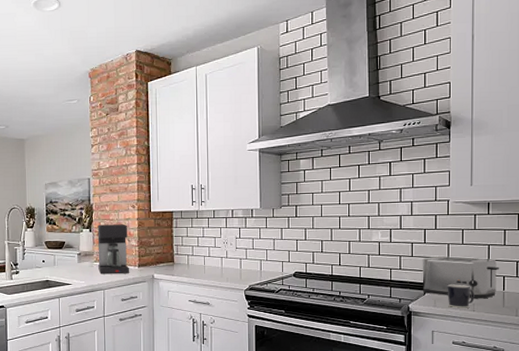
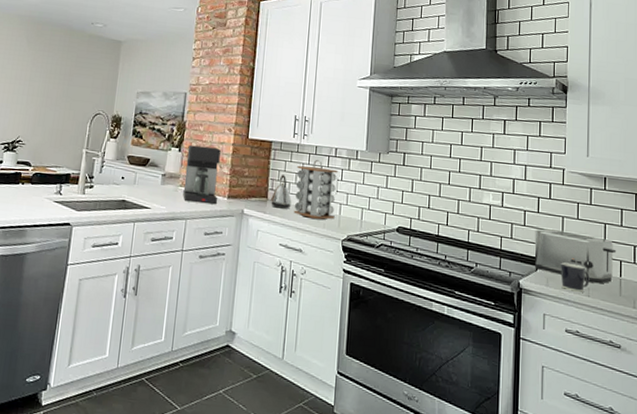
kettle: none [177,240,196,270] -> present [271,175,292,209]
spice rack: none [198,222,236,276] -> present [293,159,338,220]

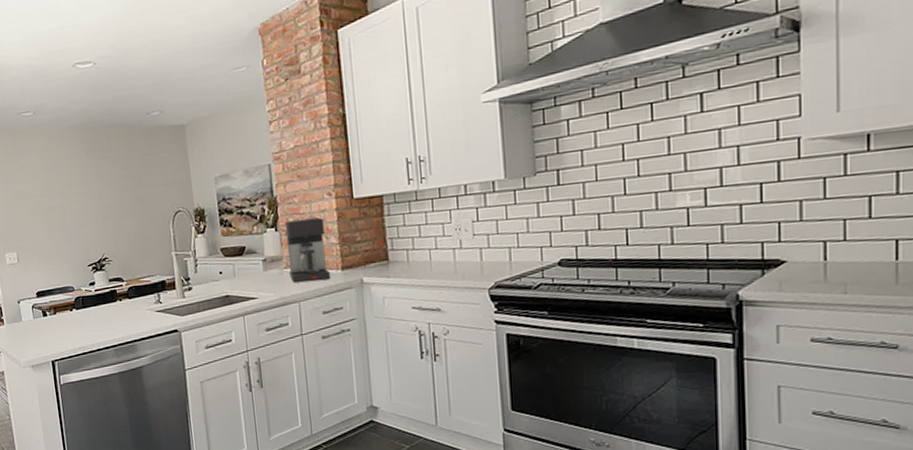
kettle: present [271,175,292,209] -> none [393,230,419,269]
spice rack: present [293,159,338,220] -> none [419,202,476,273]
toaster: present [534,228,617,284] -> none [758,215,890,277]
mug: present [560,262,590,292] -> none [800,256,846,292]

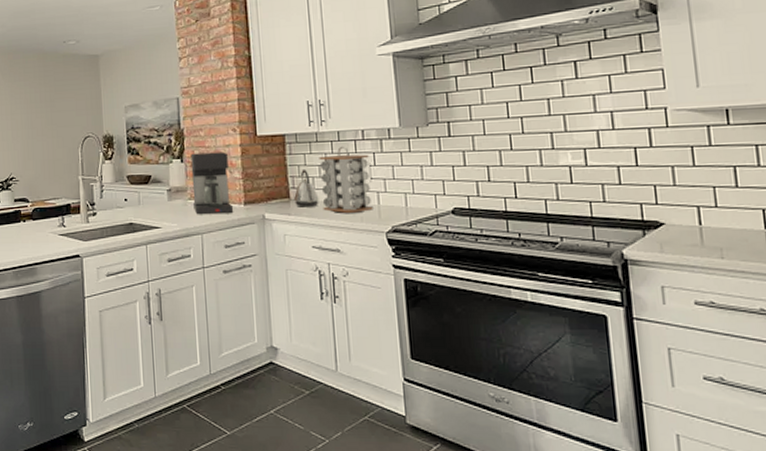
kettle: none [393,230,419,269] -> present [294,170,319,207]
spice rack: none [419,202,476,273] -> present [319,146,373,214]

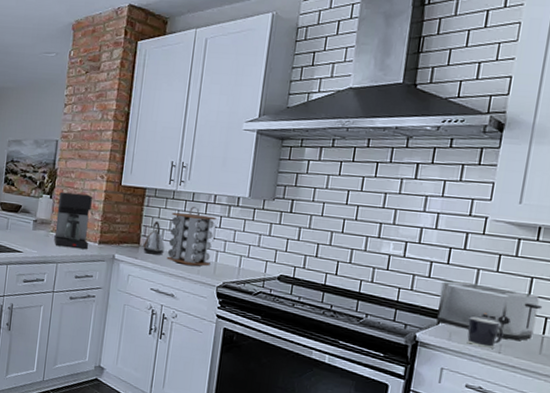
toaster: none [635,182,756,242] -> present [436,280,543,341]
mug: none [677,221,722,255] -> present [467,316,504,349]

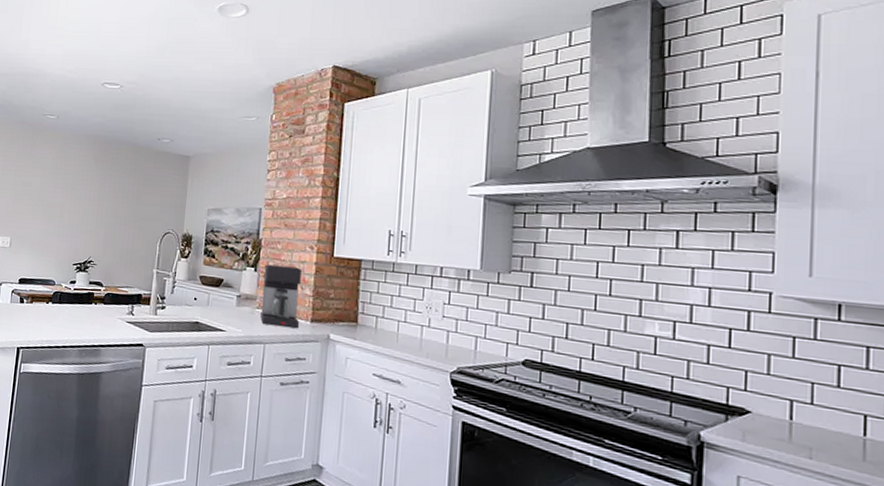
kettle: present [143,221,165,255] -> none [361,297,387,336]
spice rack: present [166,206,217,267] -> none [389,279,444,349]
toaster: present [436,280,543,341] -> none [723,368,858,444]
mug: present [467,316,504,349] -> none [764,412,812,453]

